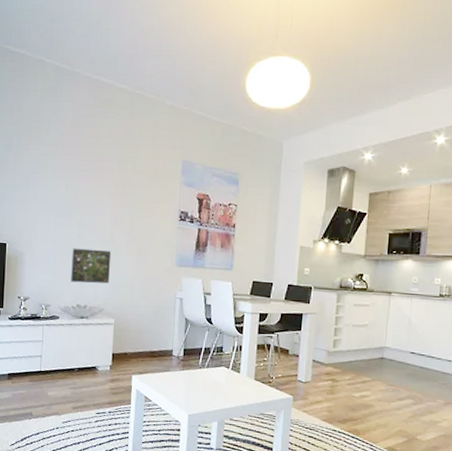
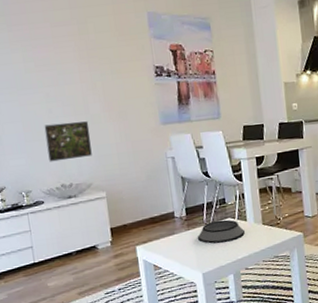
bowl: none [191,366,236,390] -> present [198,219,245,244]

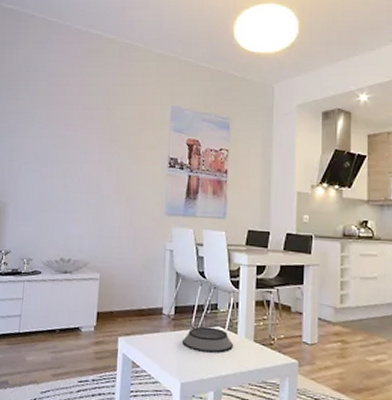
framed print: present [44,121,92,162] -> none [55,198,98,235]

